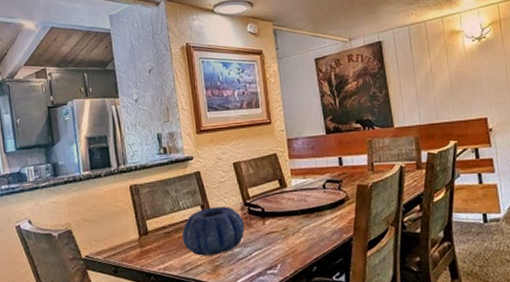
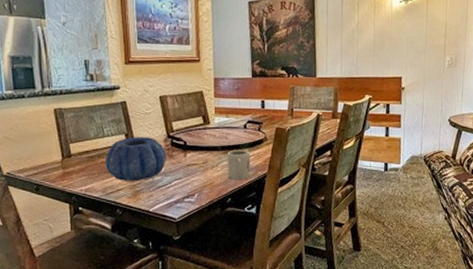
cup: none [308,212,336,245] -> present [227,150,251,179]

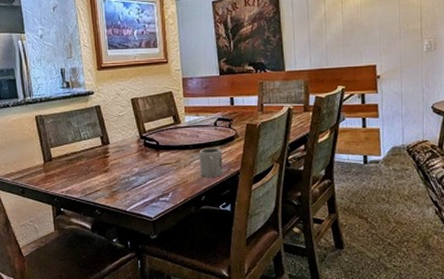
decorative bowl: present [105,137,166,181] -> none [83,139,140,182]

